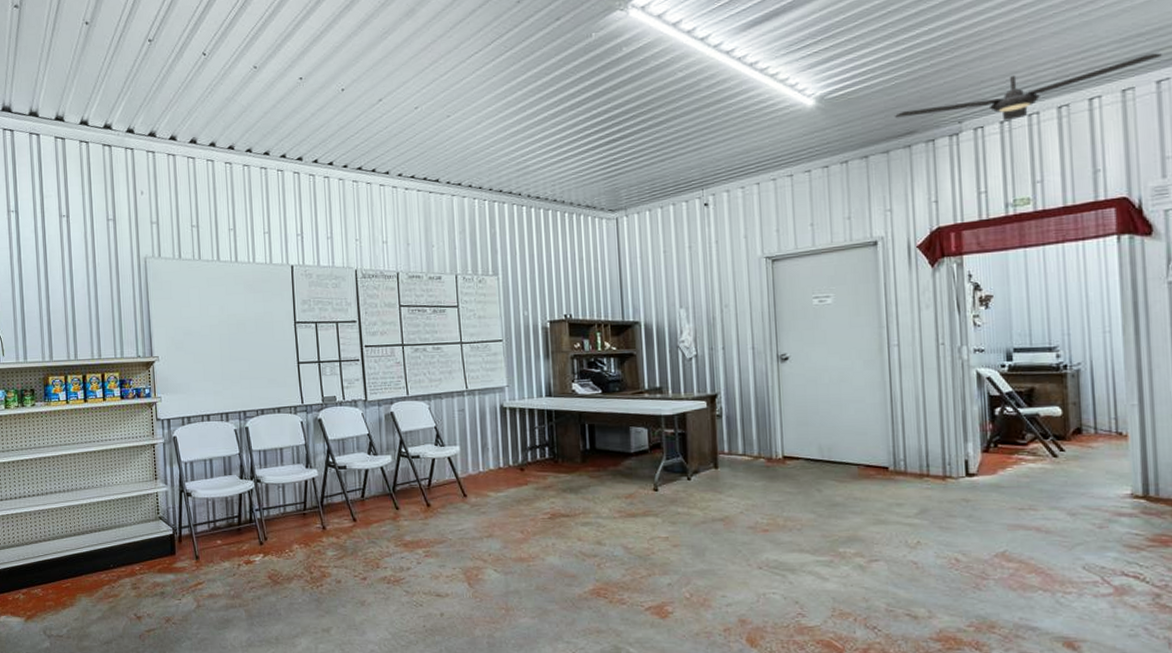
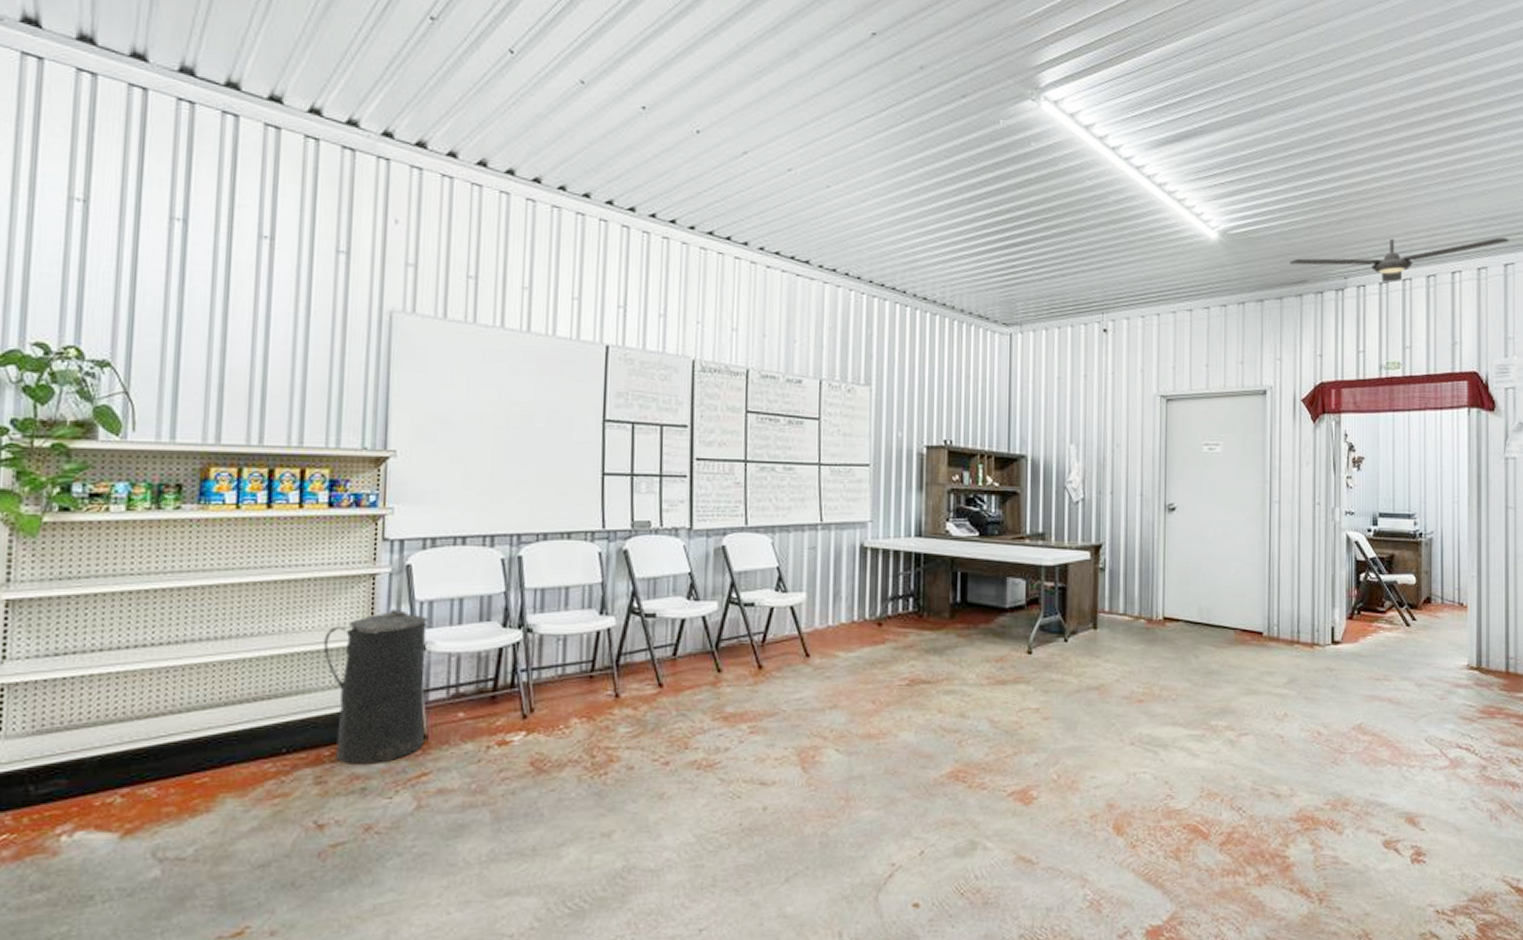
trash can: none [127,468,198,577] -> present [323,608,429,766]

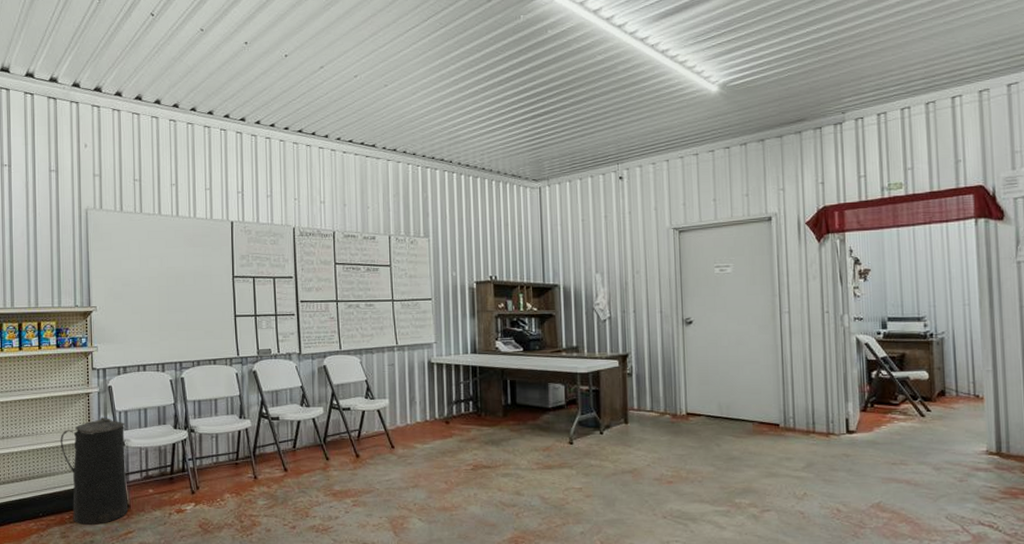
ceiling fan: present [1289,237,1509,283] -> none [786,60,1012,113]

